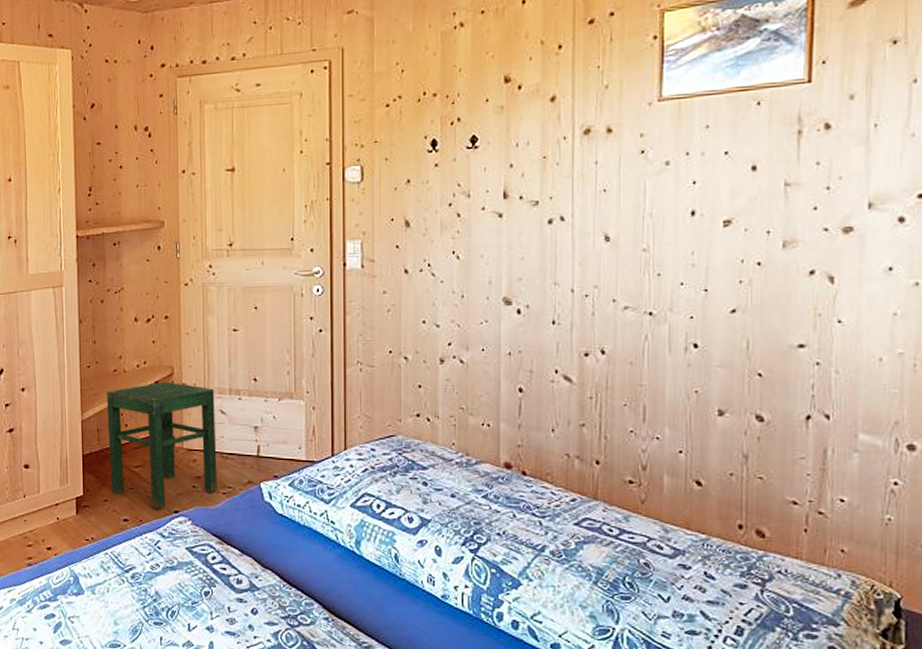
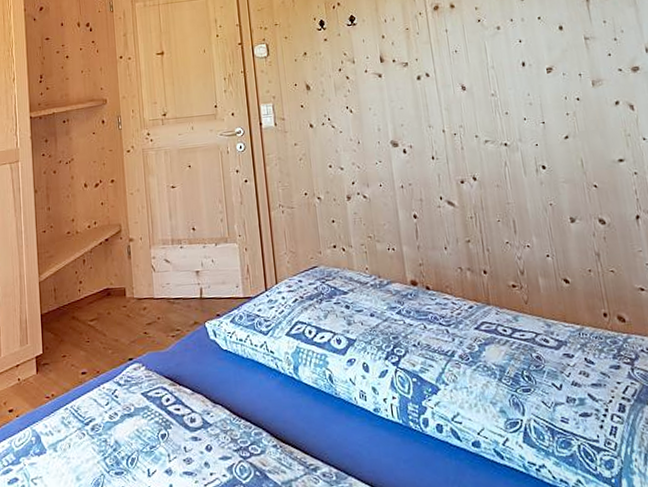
stool: present [107,381,217,509] -> none [62,238,167,358]

